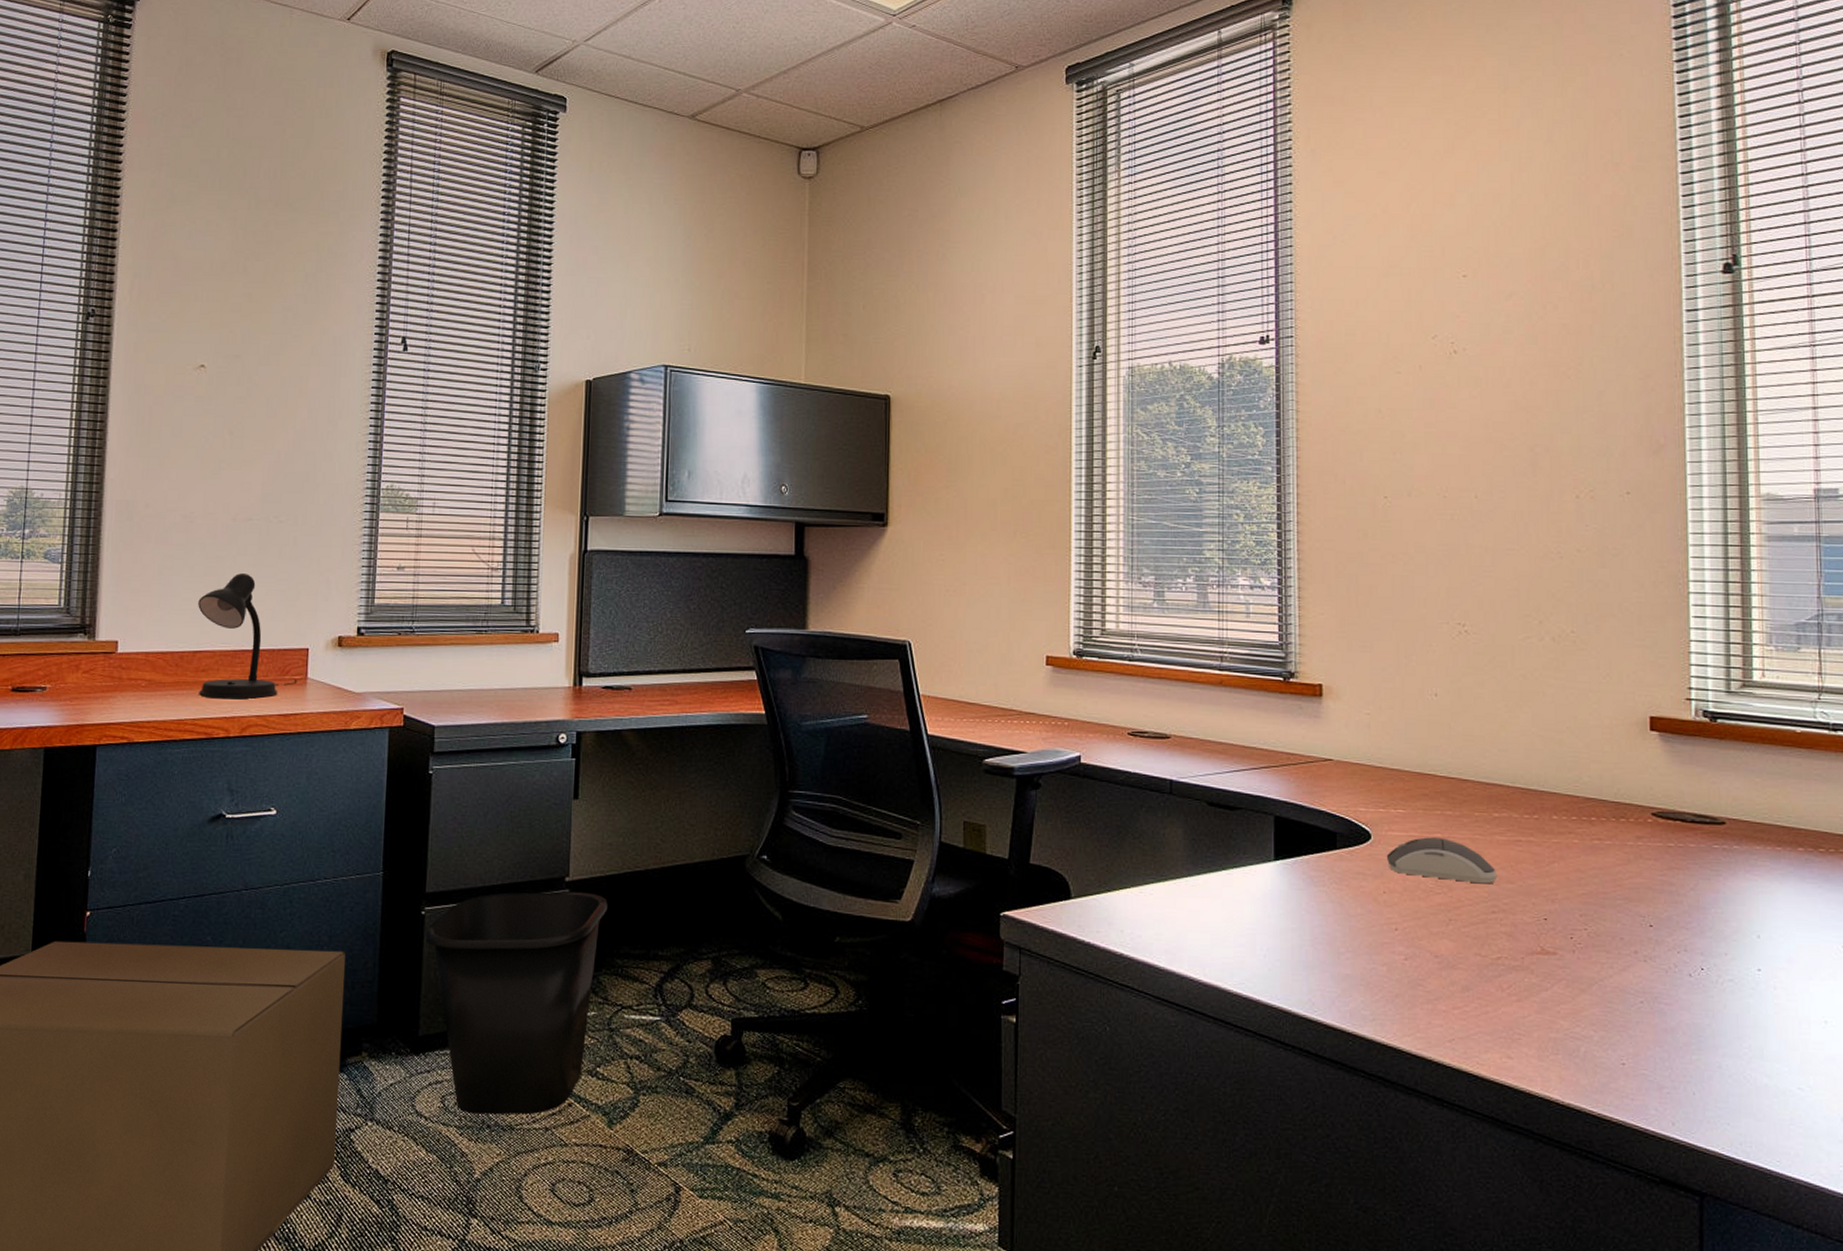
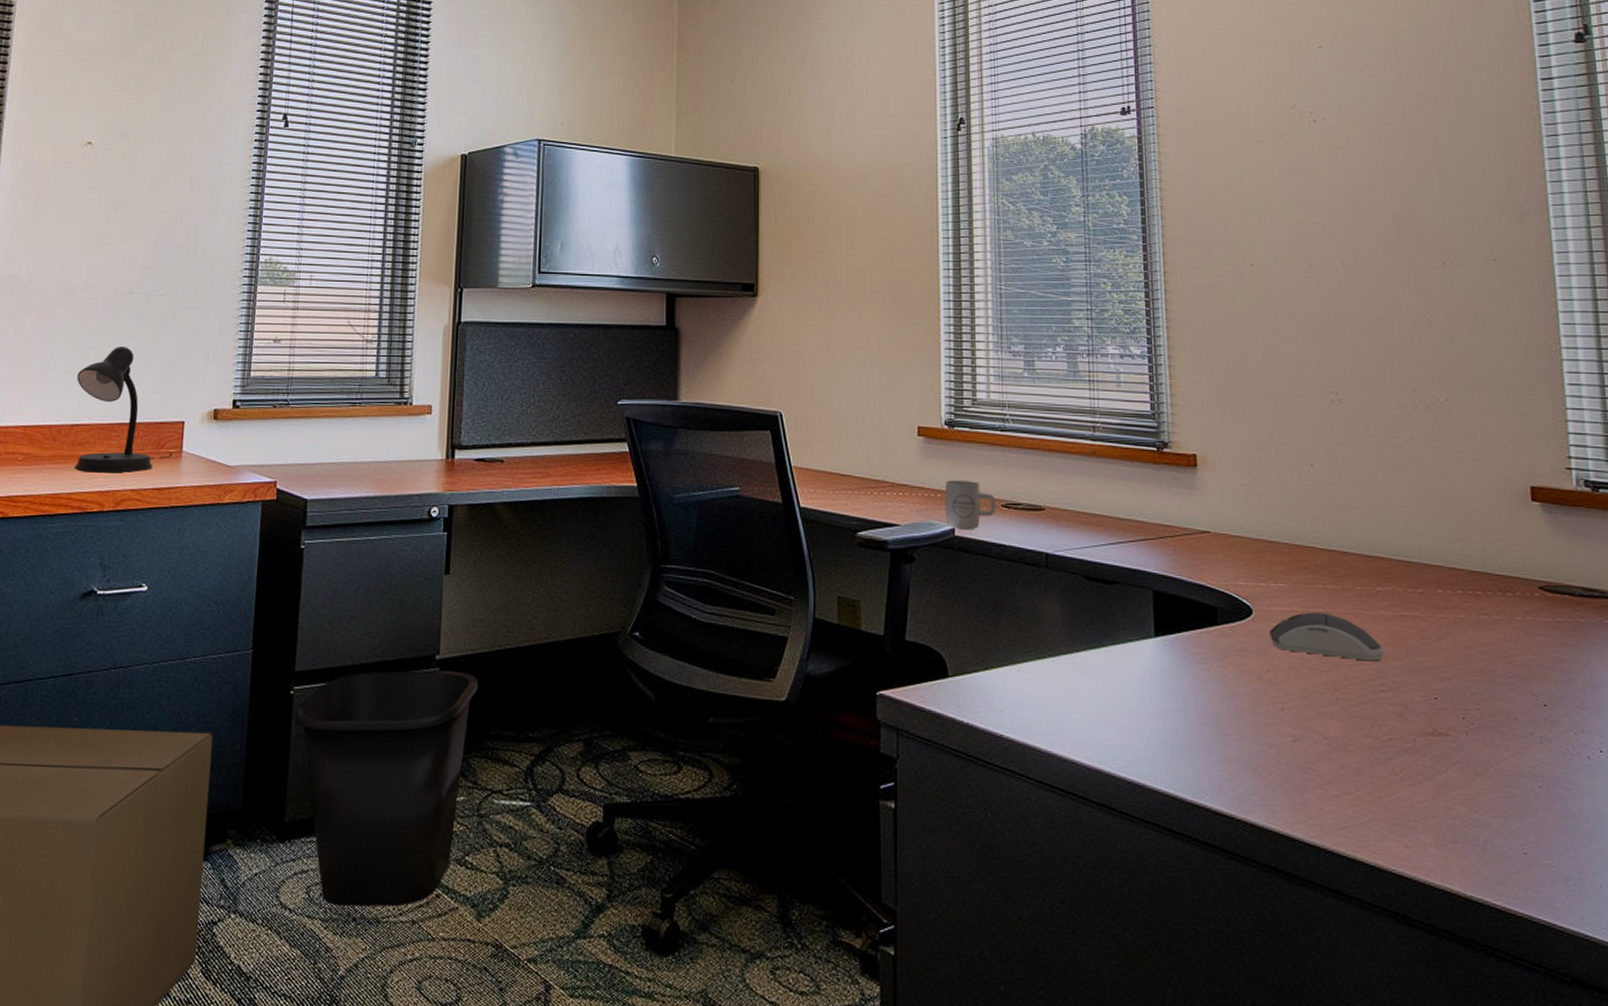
mug: none [1071,709,1122,756] -> present [944,480,996,529]

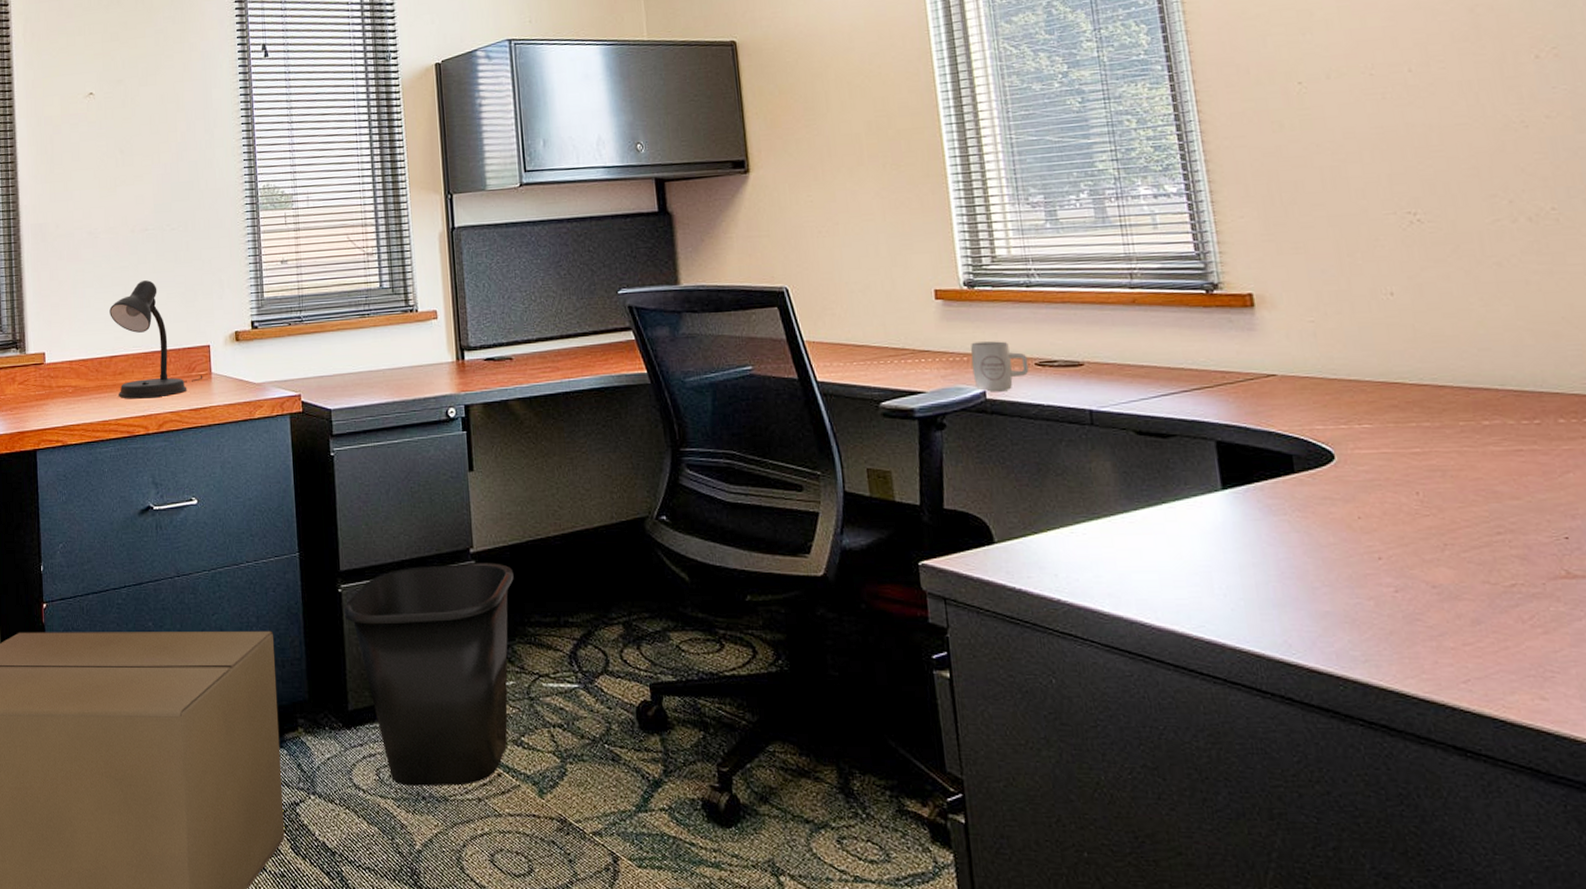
computer mouse: present [1268,612,1384,661] -> none [1355,452,1499,502]

